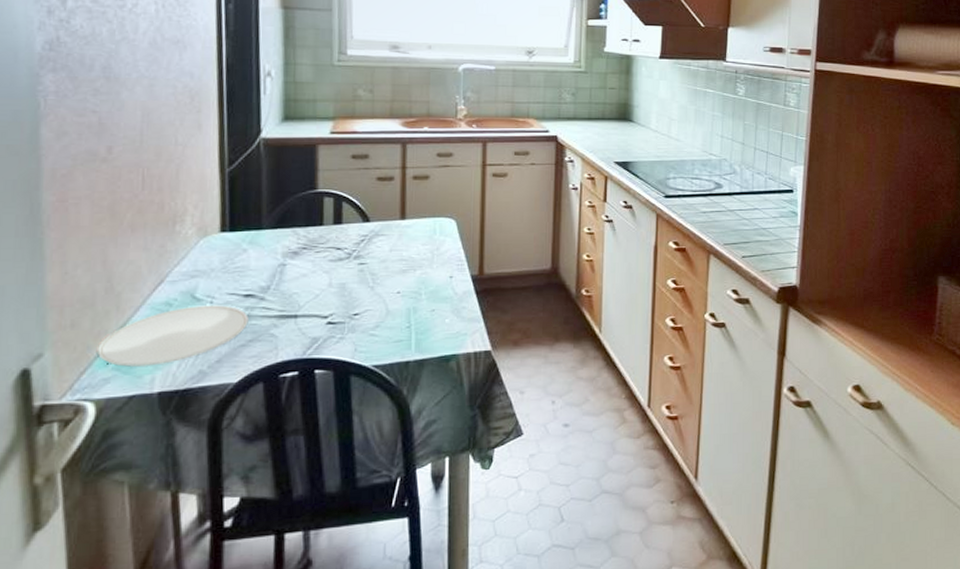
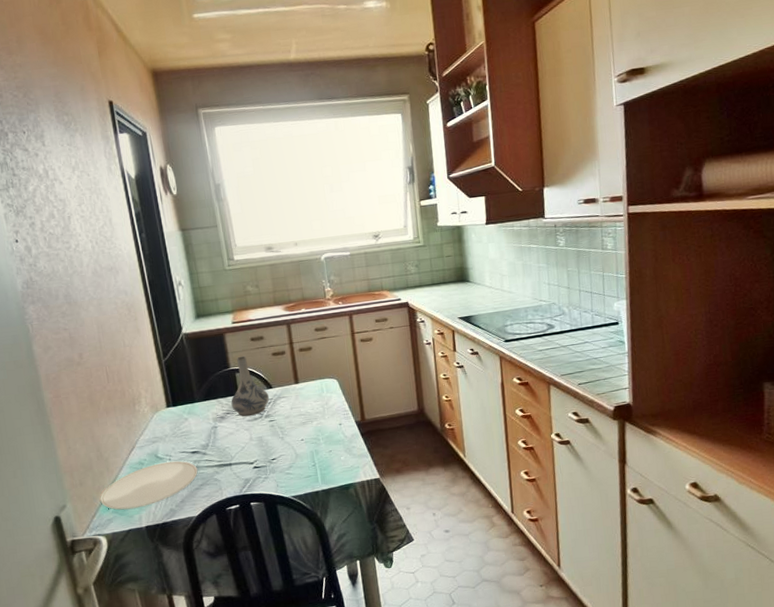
decorative vase: none [311,176,364,255] -> present [231,355,270,417]

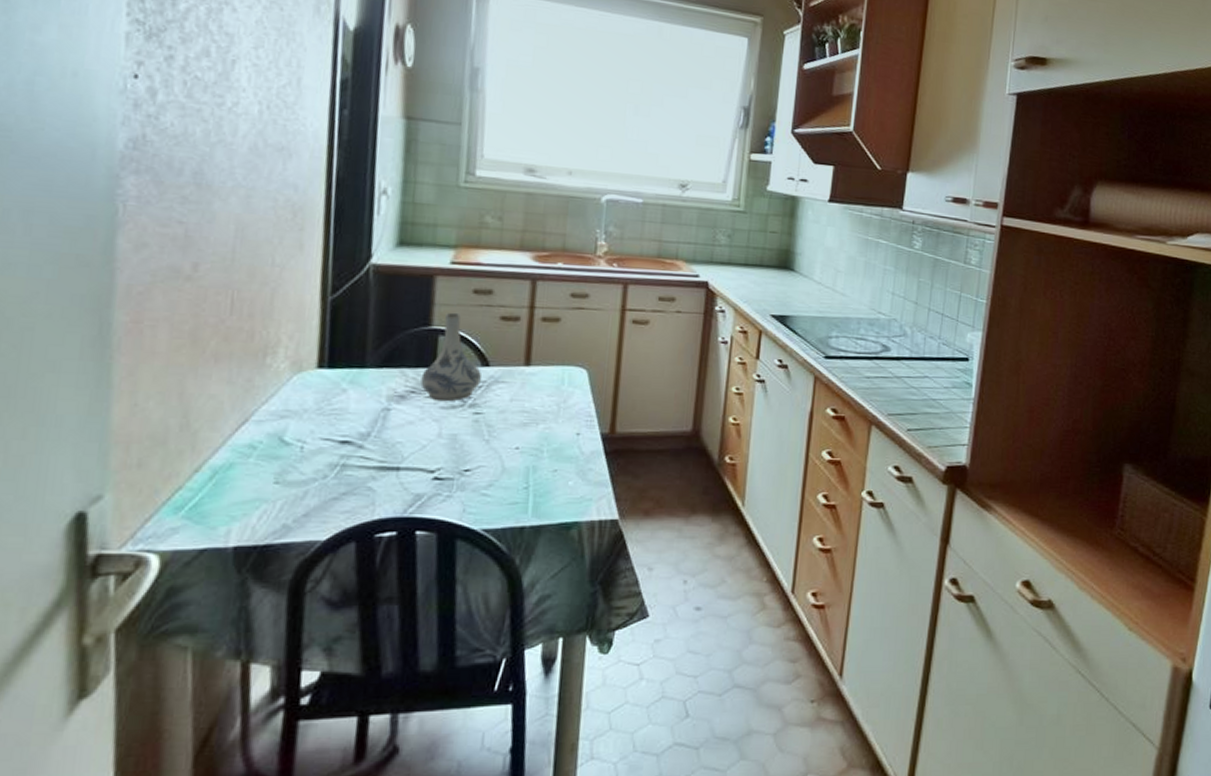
plate: present [100,461,198,510] -> none [166,450,344,516]

